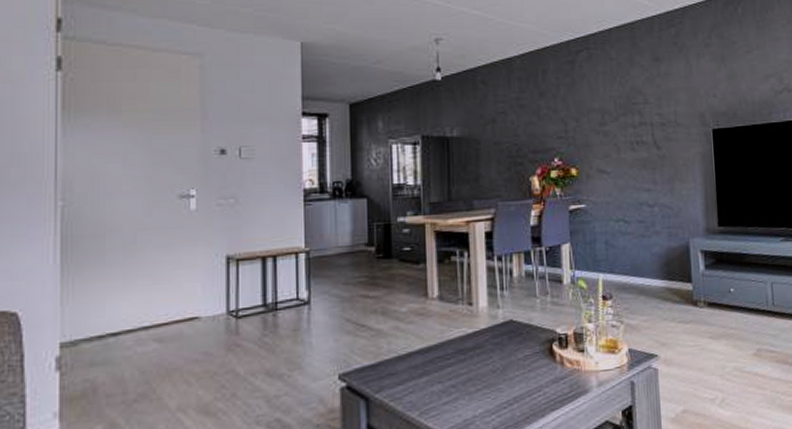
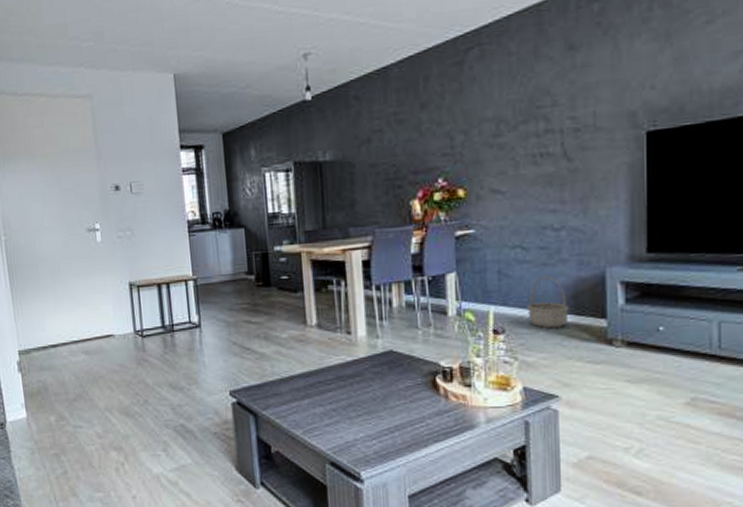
basket: none [630,246,663,294] -> present [527,276,569,329]

